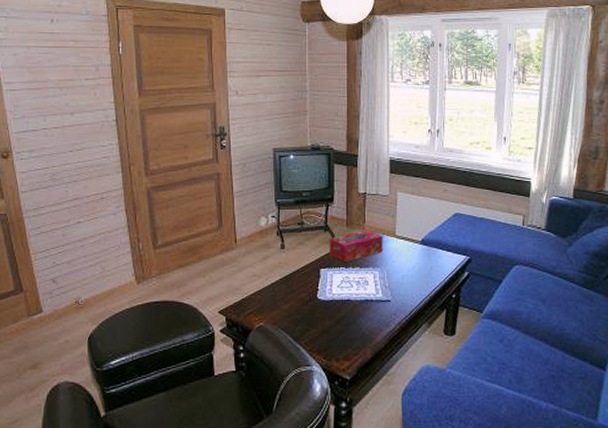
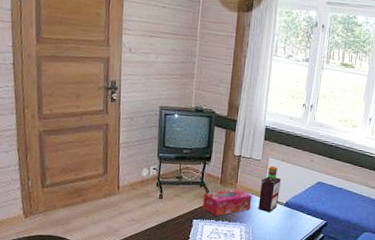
bottle: none [391,200,414,254] -> present [258,165,281,213]

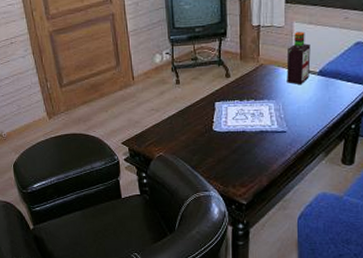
tissue box: present [202,188,252,216] -> none [222,62,279,95]

